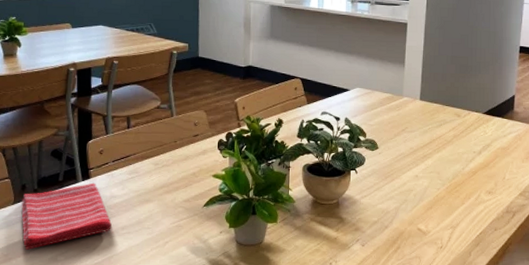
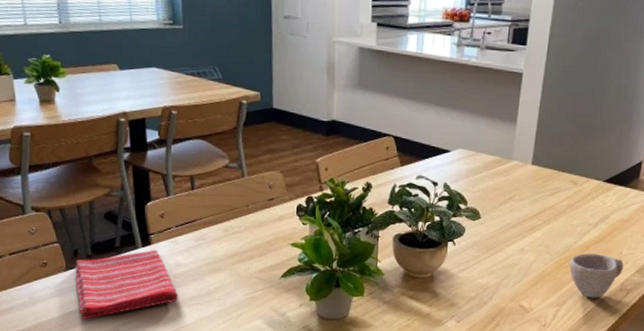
cup: none [459,178,508,220] -> present [569,253,624,298]

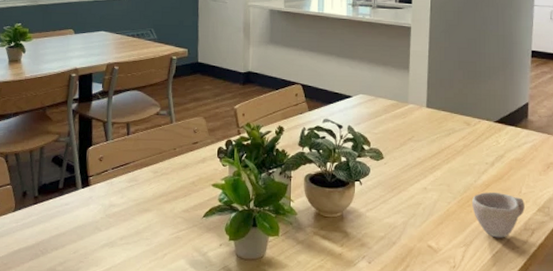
dish towel: present [75,249,179,320] -> none [22,190,111,259]

